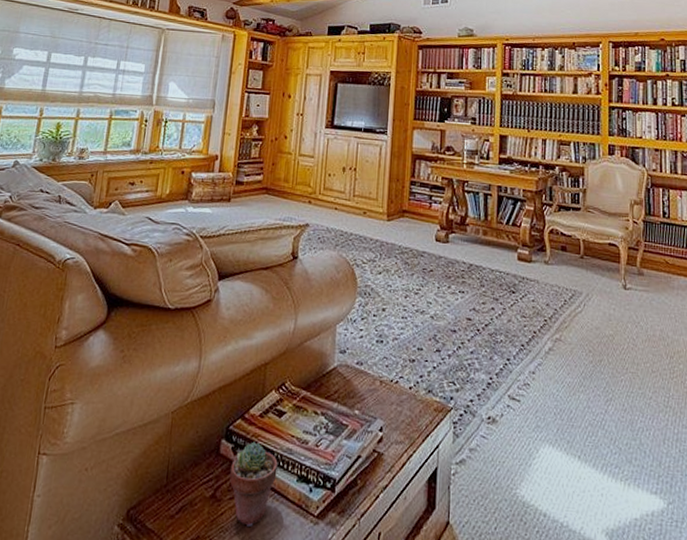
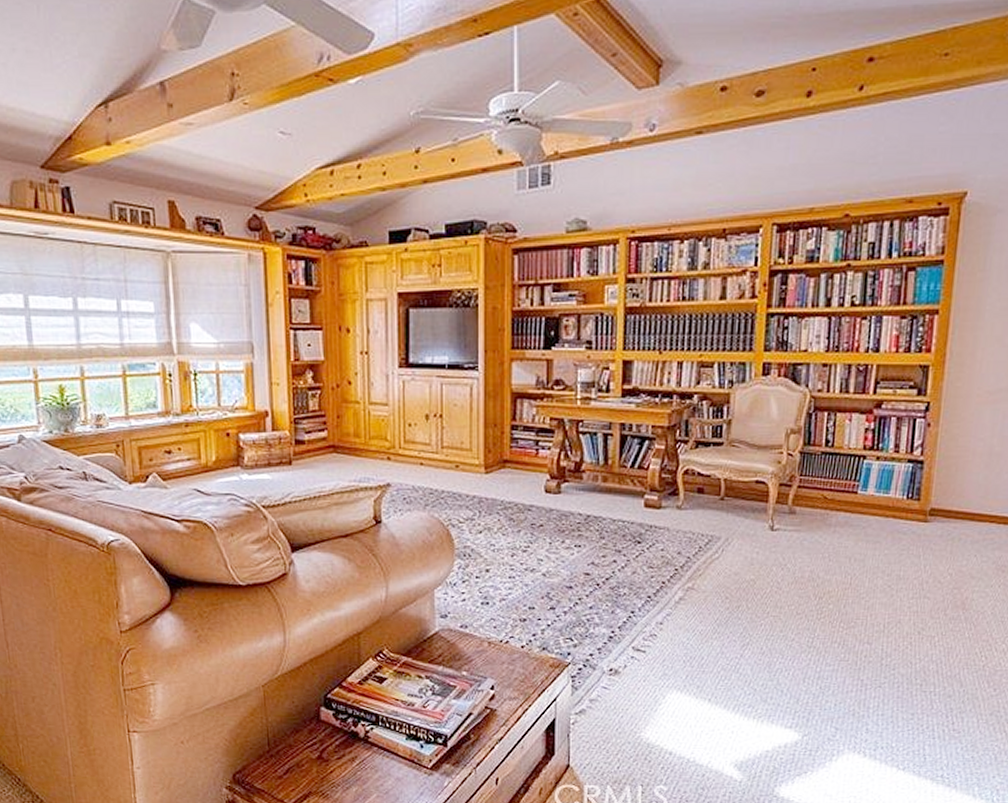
potted succulent: present [230,441,278,528] -> none [334,707,384,782]

